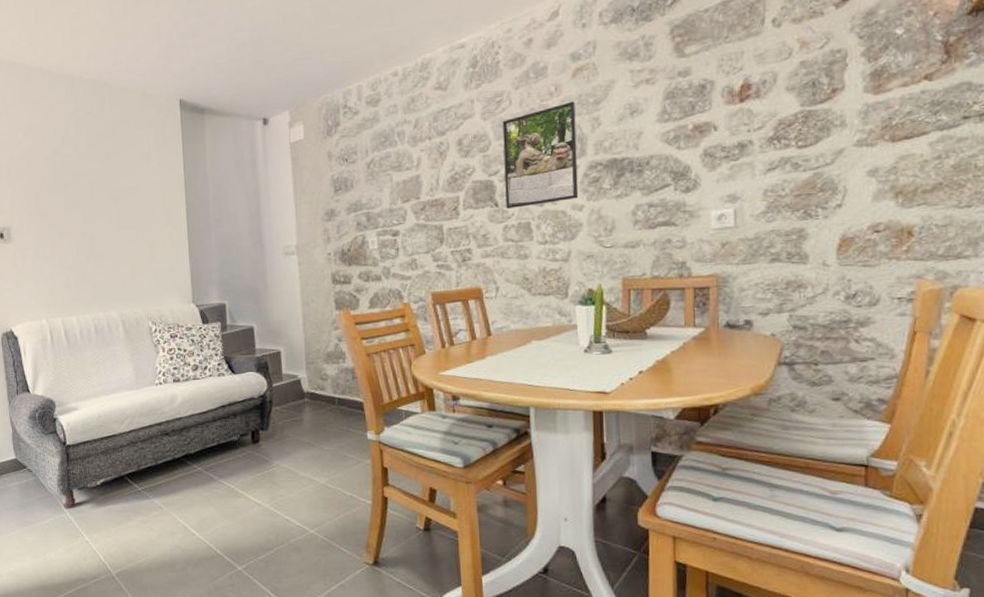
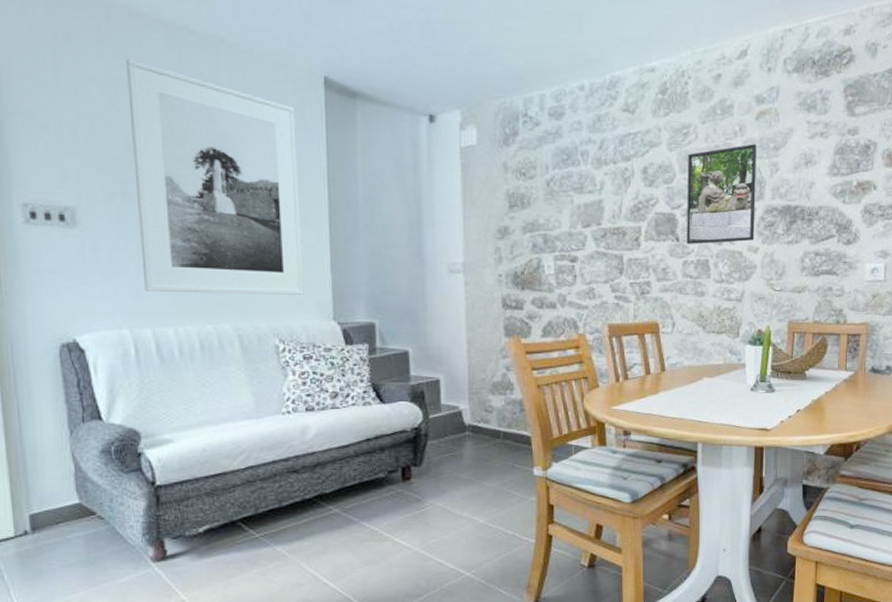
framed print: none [41,108,170,288] -> present [126,59,305,295]

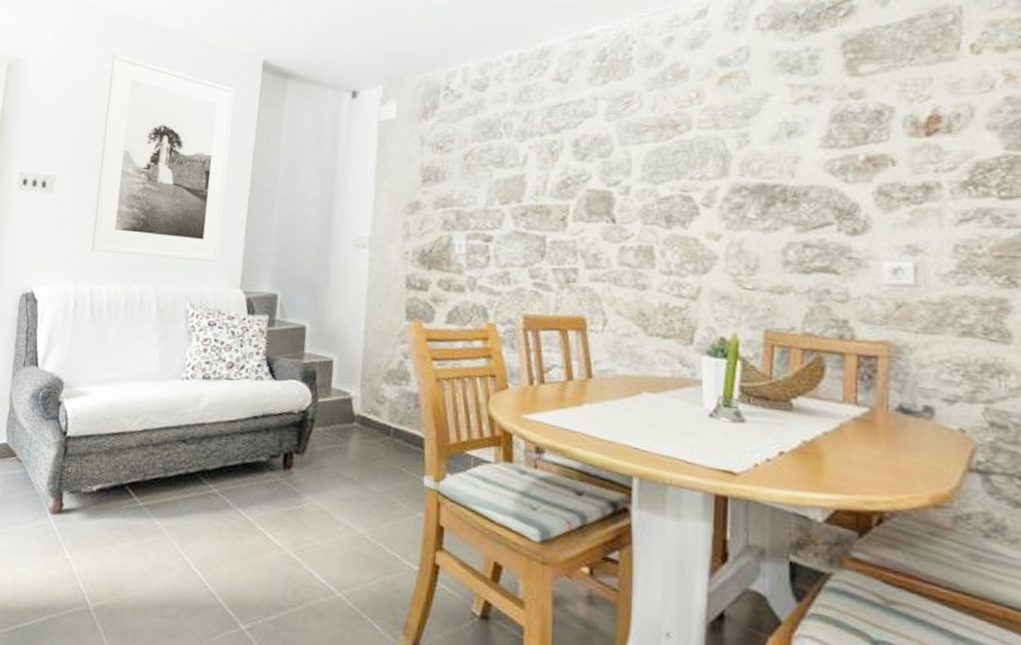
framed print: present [687,144,757,244] -> none [625,112,719,228]

